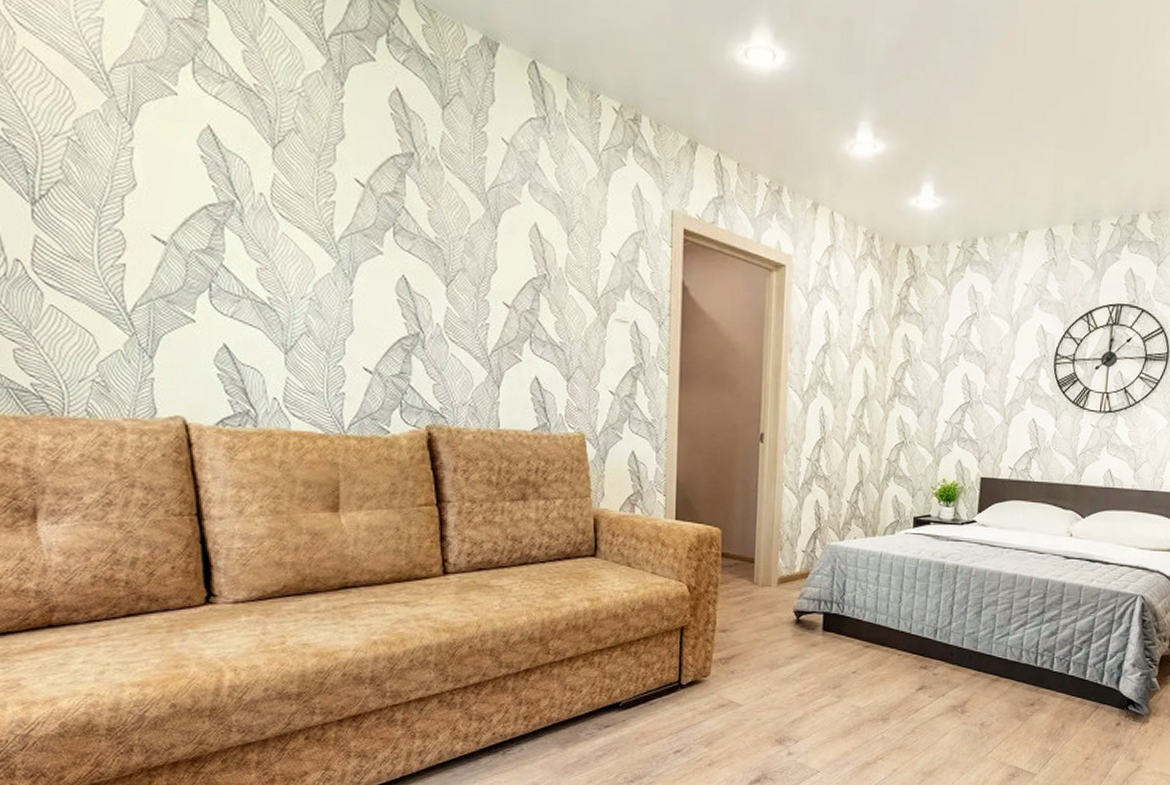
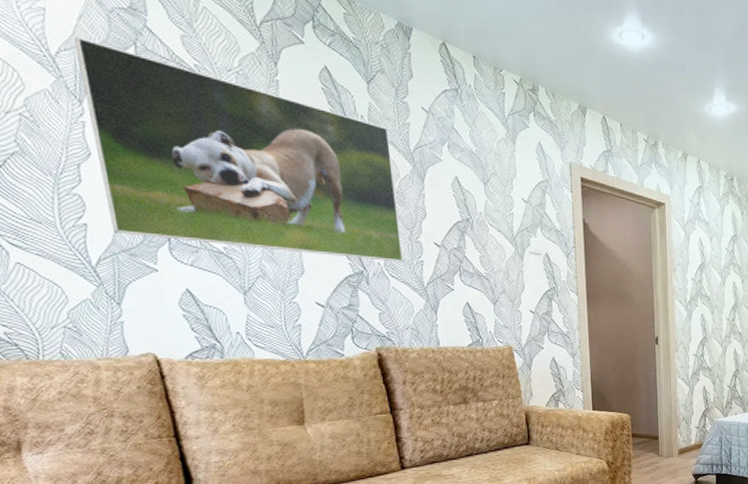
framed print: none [131,51,467,325] -> present [74,37,404,262]

